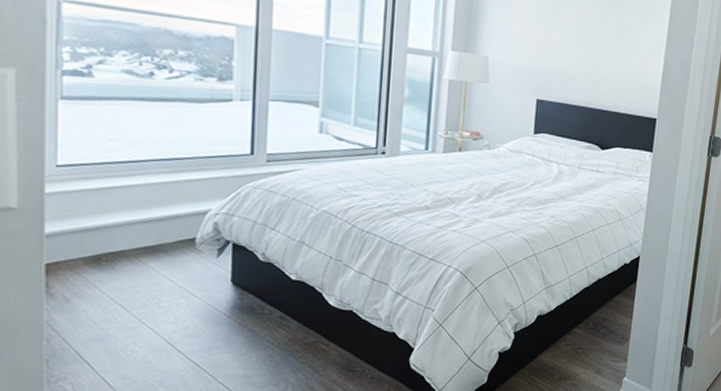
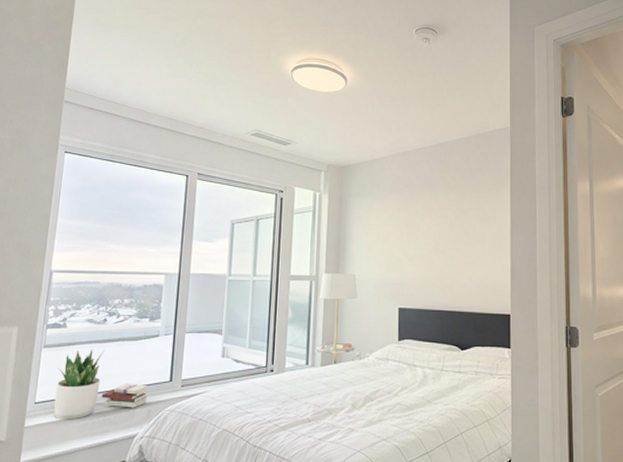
planter: none [86,108,155,189] -> present [53,350,105,420]
books: none [155,152,220,181] -> present [101,383,147,408]

